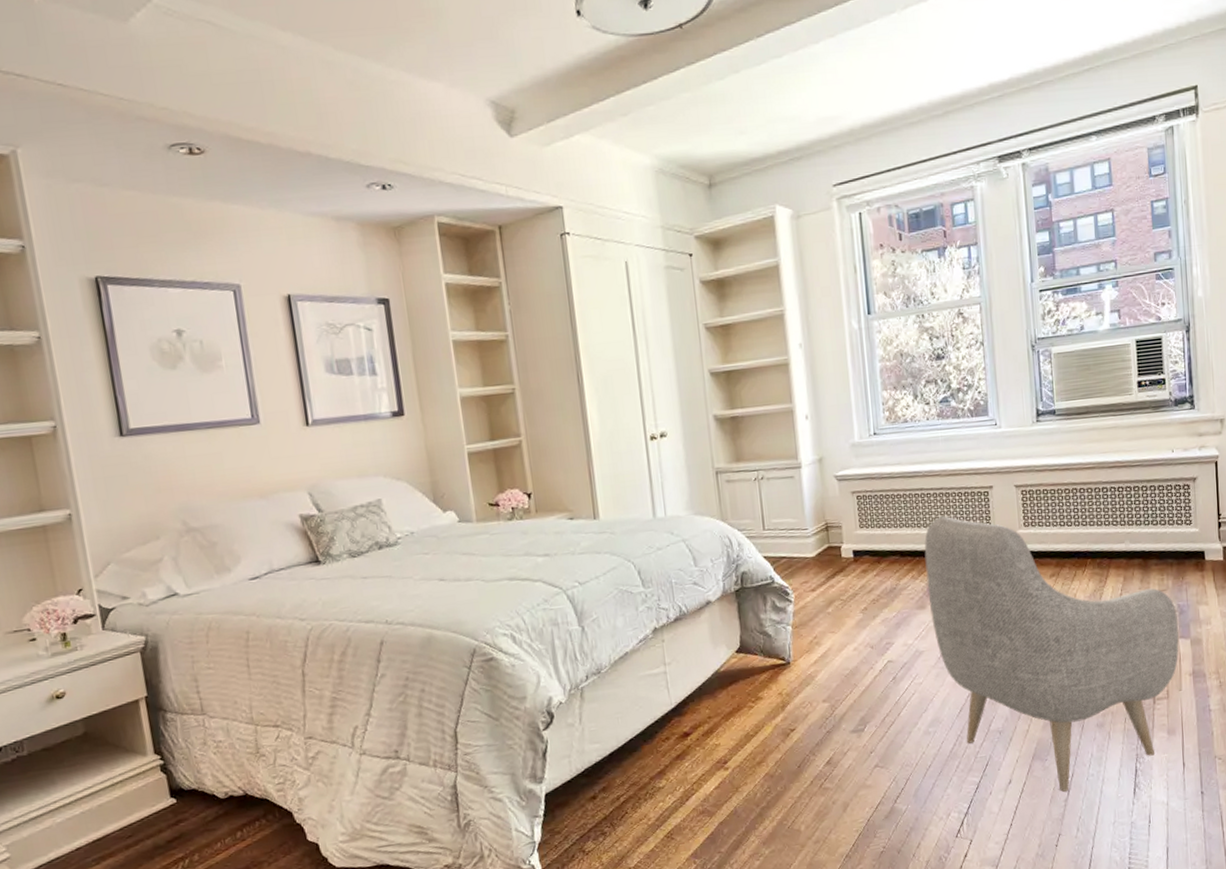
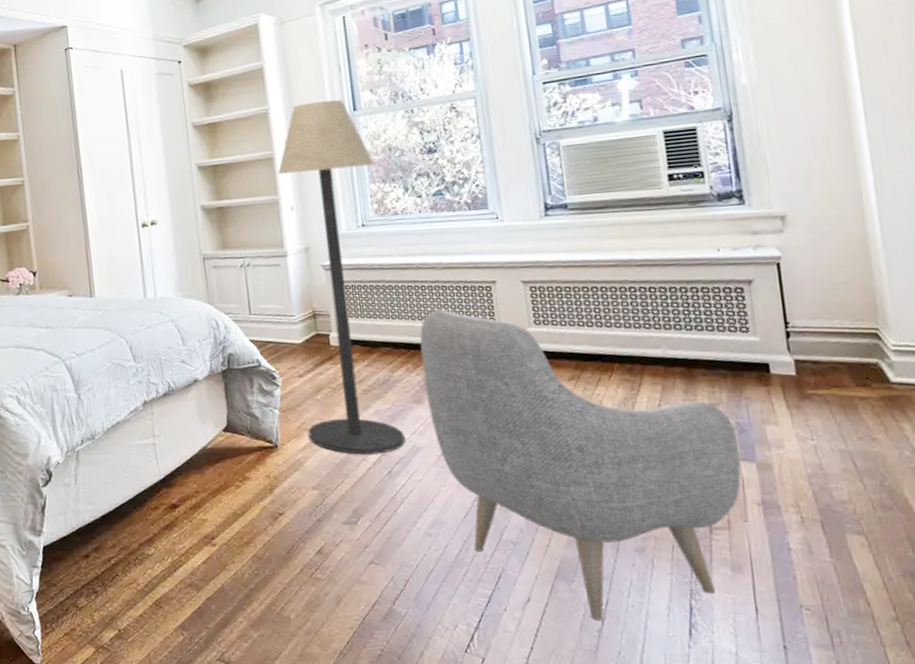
floor lamp: none [792,302,909,664] -> present [277,99,405,455]

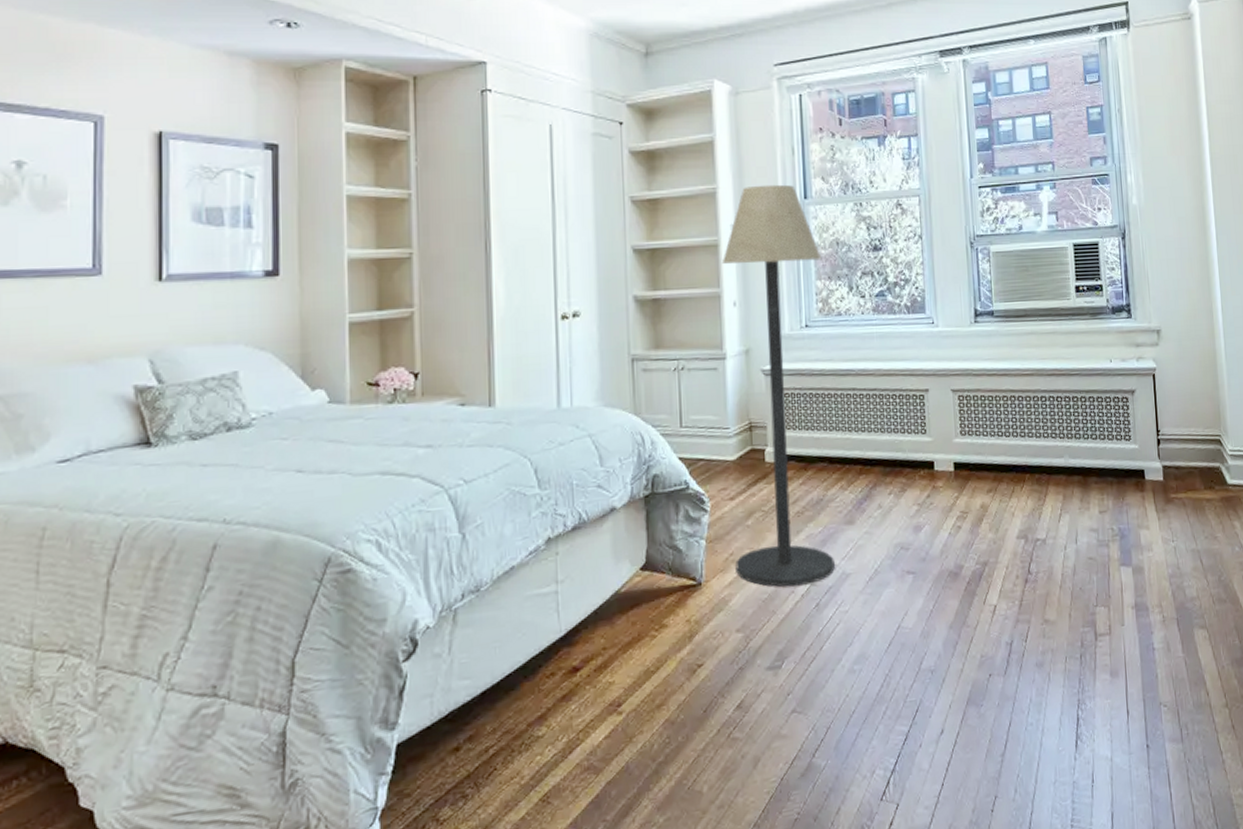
armchair: present [419,309,741,620] -> none [855,420,1121,744]

